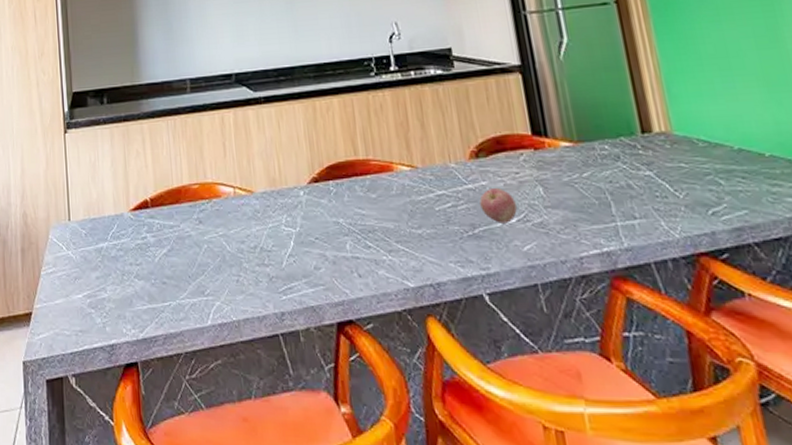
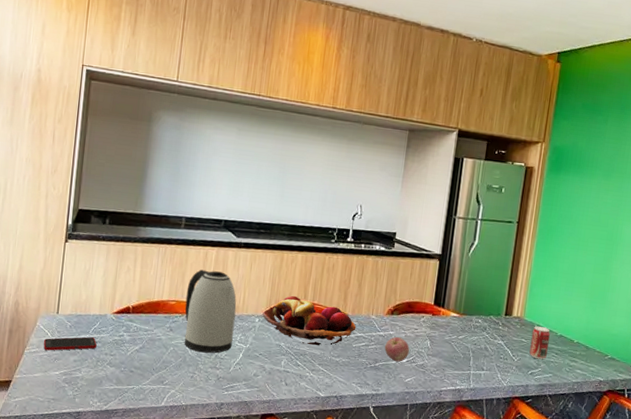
cell phone: none [60,244,119,269] -> present [43,336,97,351]
kettle: none [208,138,278,246] -> present [184,269,237,353]
fruit basket: none [306,153,434,217] -> present [262,295,357,346]
beverage can: none [692,141,729,190] -> present [529,326,550,360]

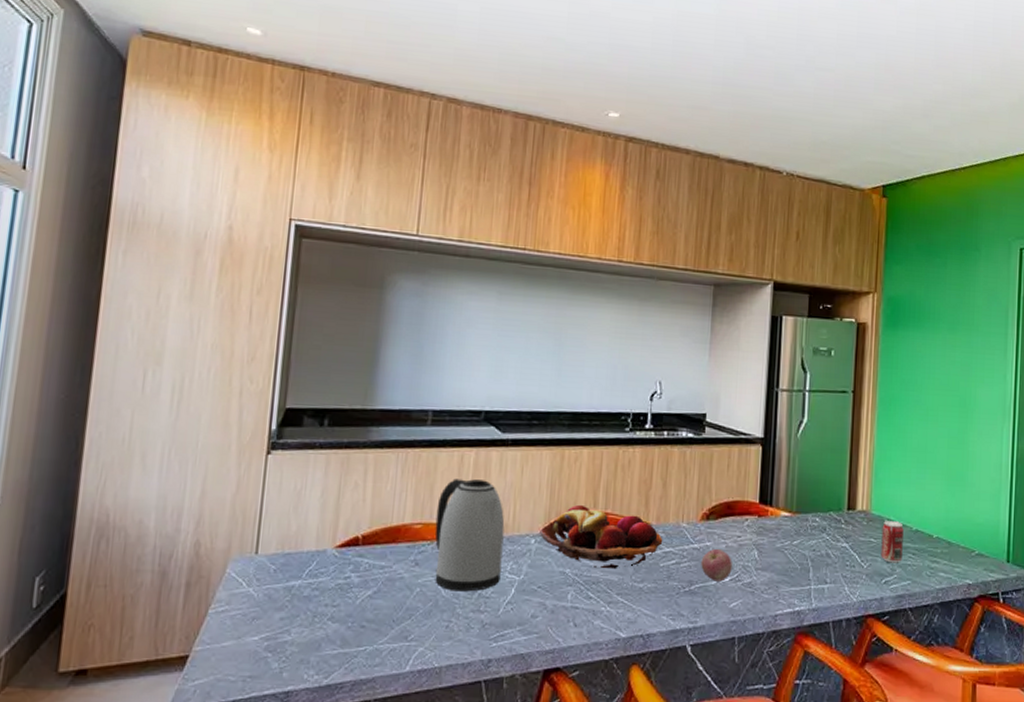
cell phone: present [43,336,97,351] -> none [236,582,313,607]

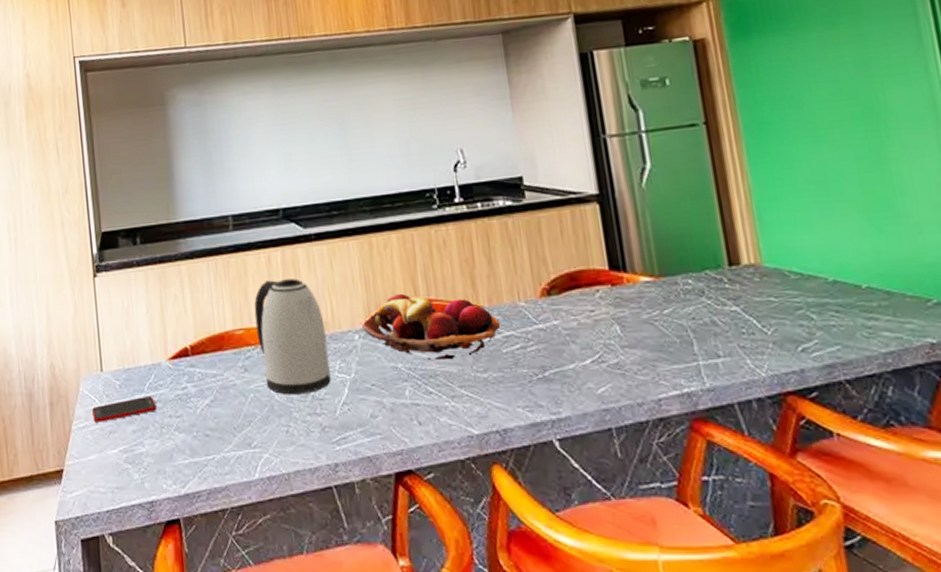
cell phone: none [236,582,313,607] -> present [92,395,157,423]
apple: present [701,548,732,582] -> none [551,326,591,365]
beverage can: present [881,521,904,563] -> none [782,273,822,326]

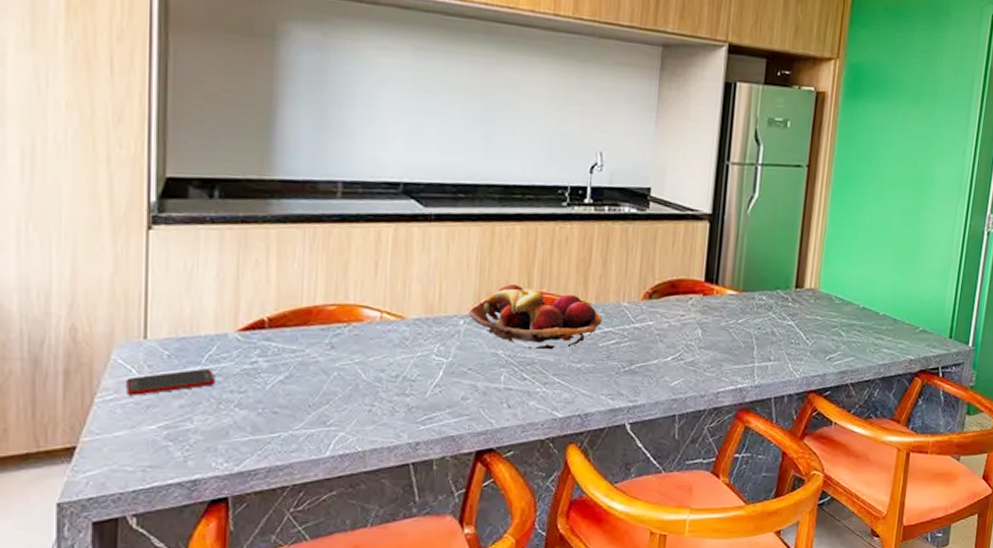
kettle: present [254,278,331,395] -> none [351,256,430,375]

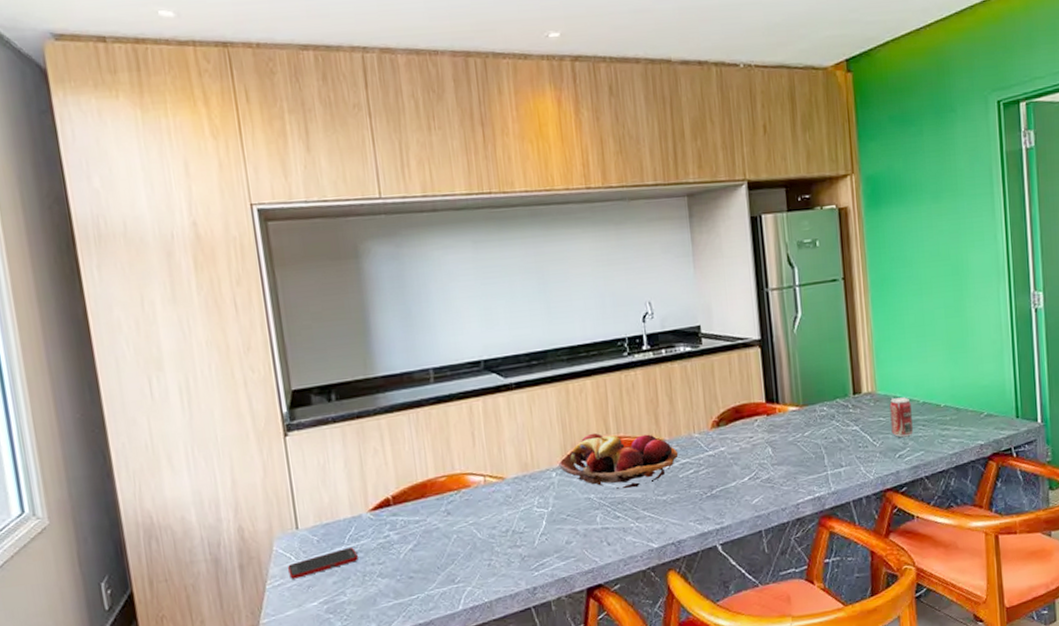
beverage can: none [826,299,851,340] -> present [889,397,913,438]

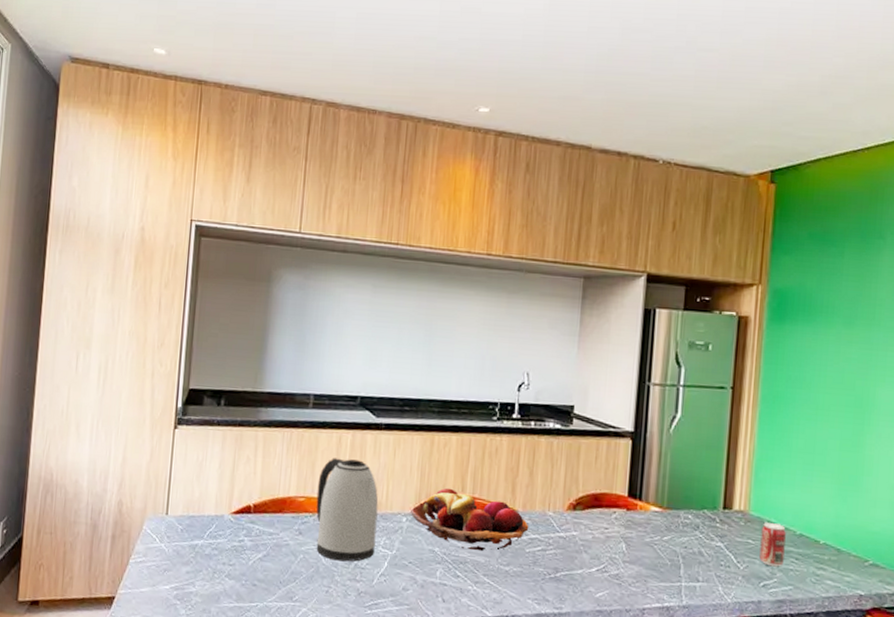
cell phone: present [288,547,358,579] -> none [151,542,213,560]
kettle: none [456,425,530,532] -> present [316,458,379,562]

